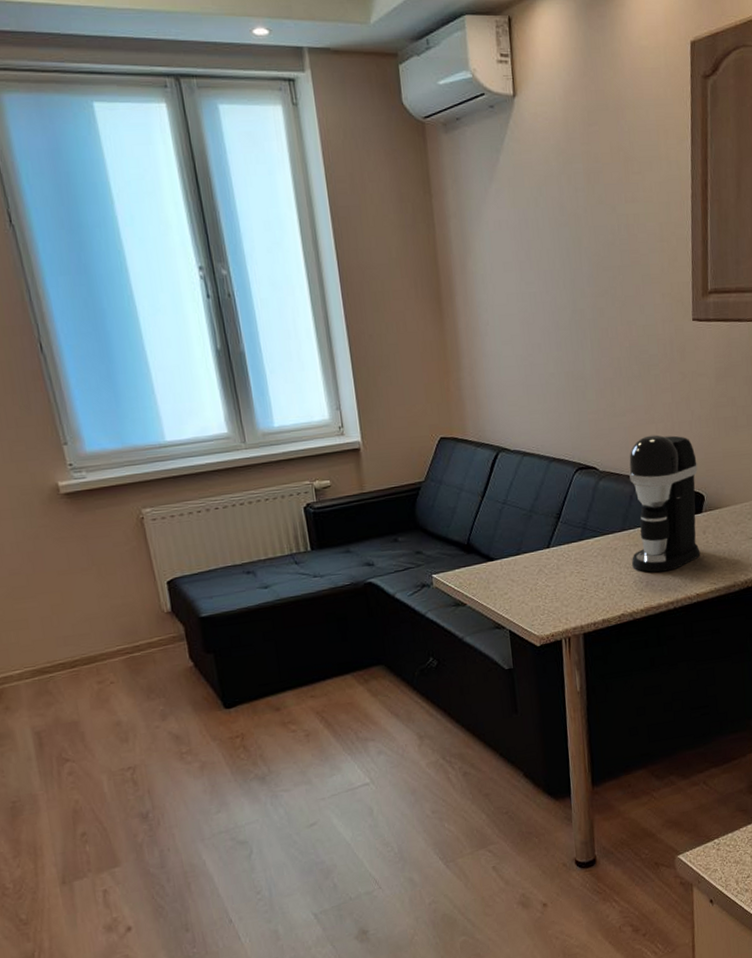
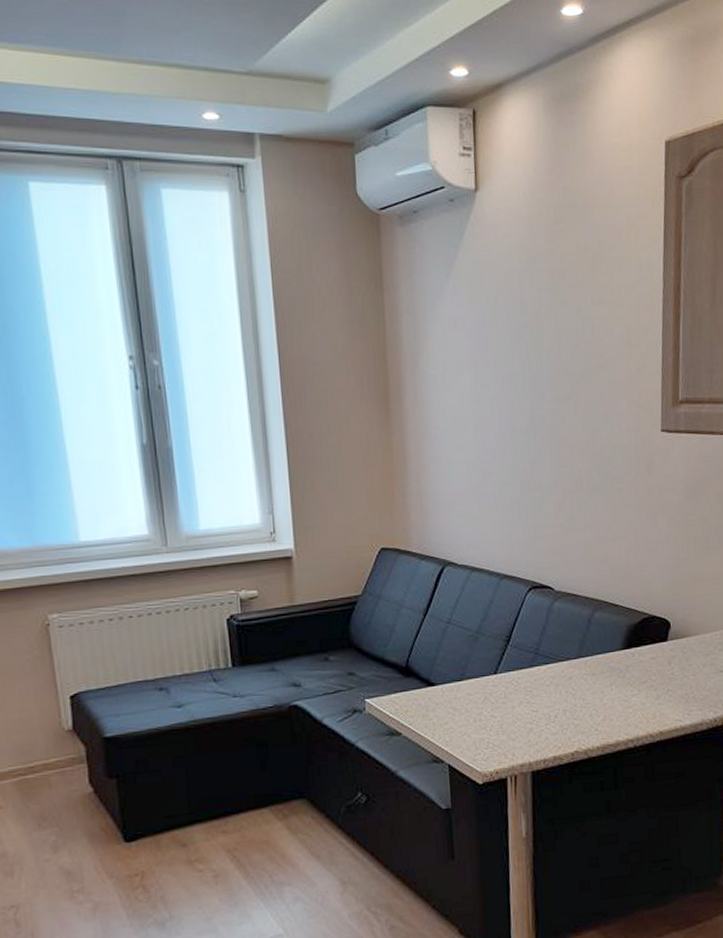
coffee maker: present [629,435,701,573] -> none [588,553,665,706]

